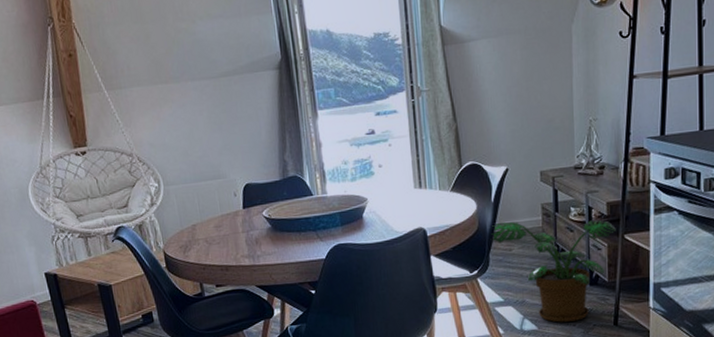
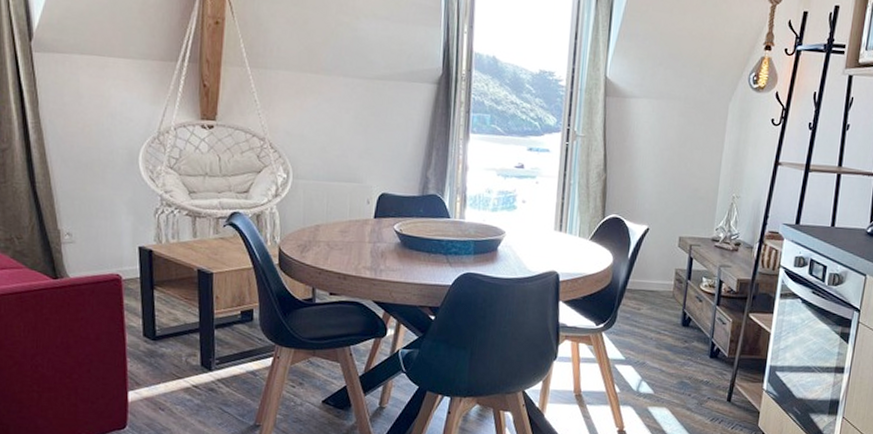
potted plant: present [490,220,616,323] -> none [621,279,743,391]

